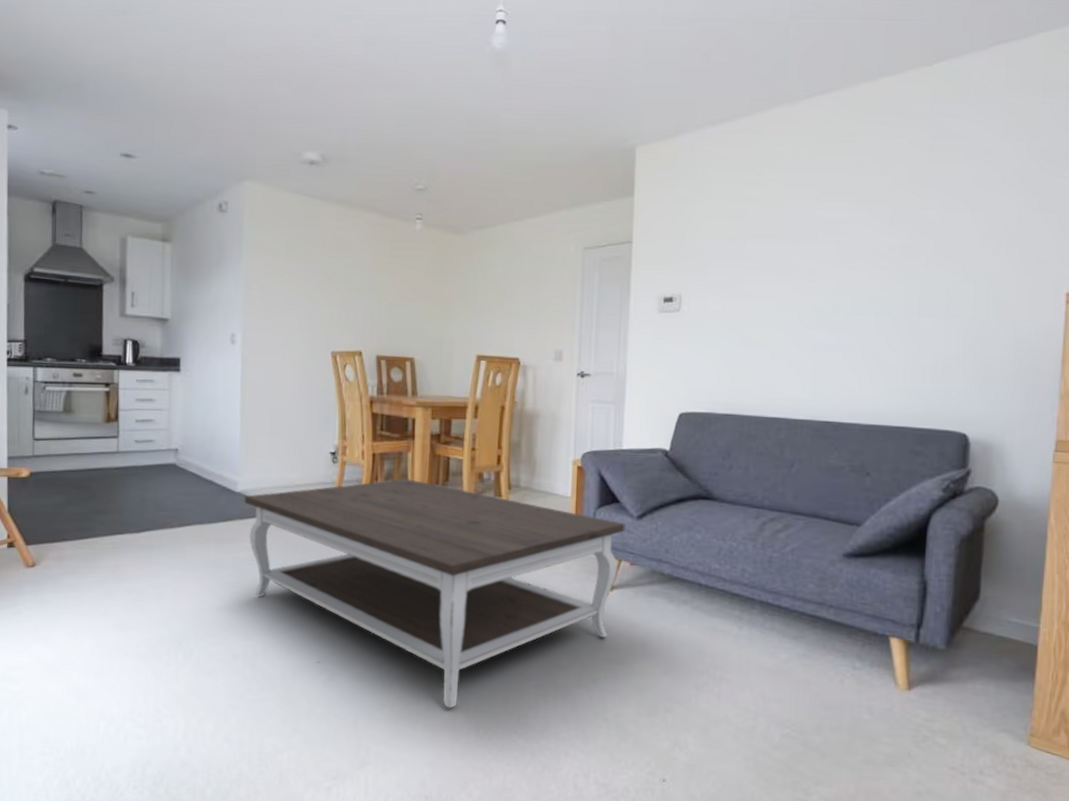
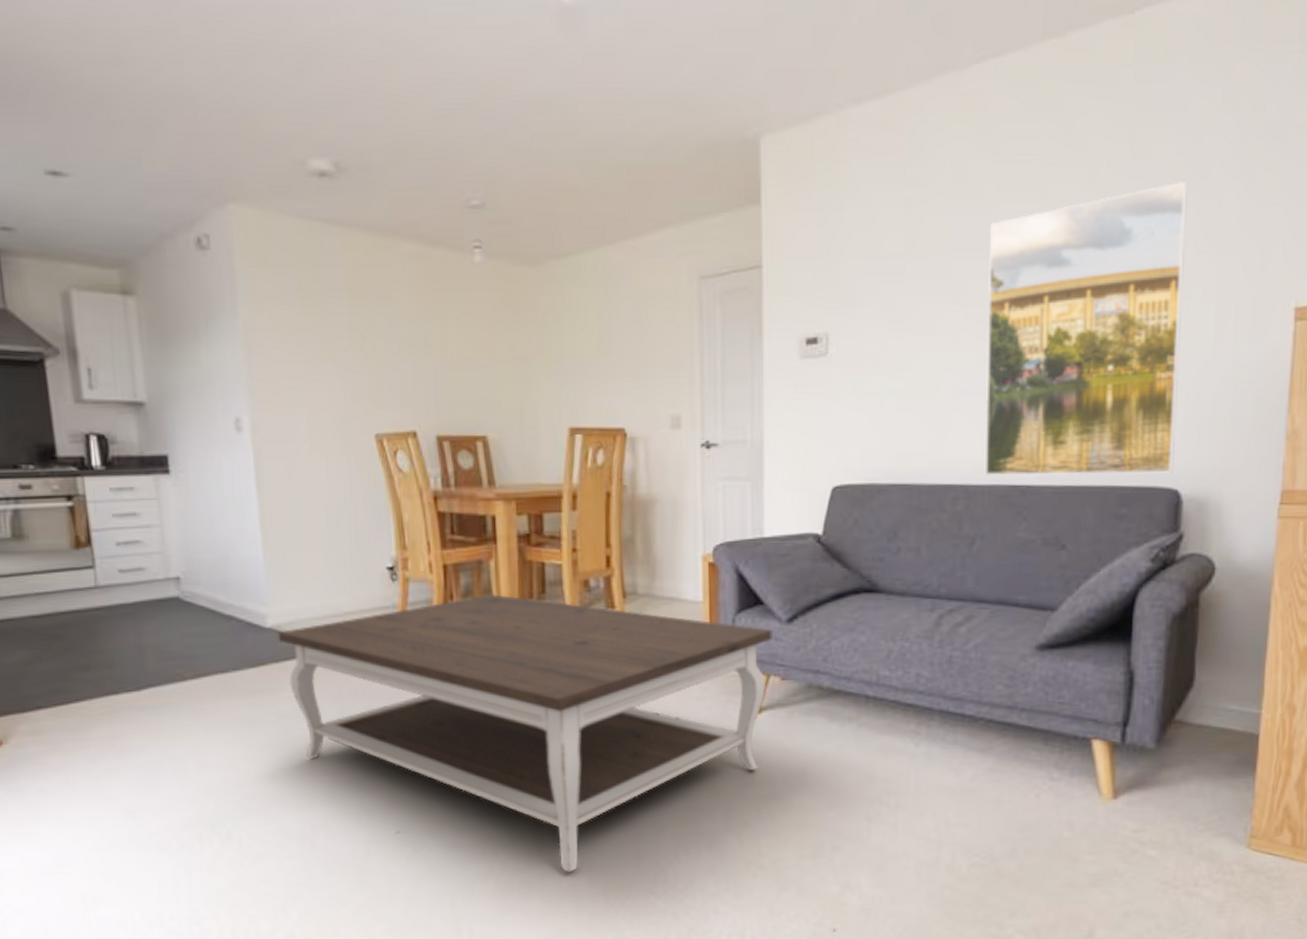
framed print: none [803,192,976,420] -> present [984,182,1189,475]

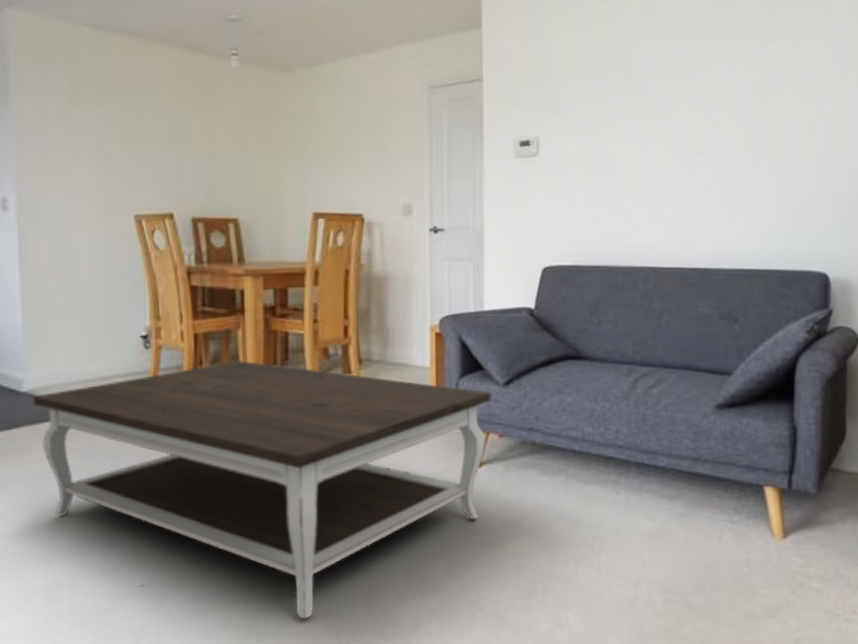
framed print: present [984,182,1189,475] -> none [669,25,826,260]

